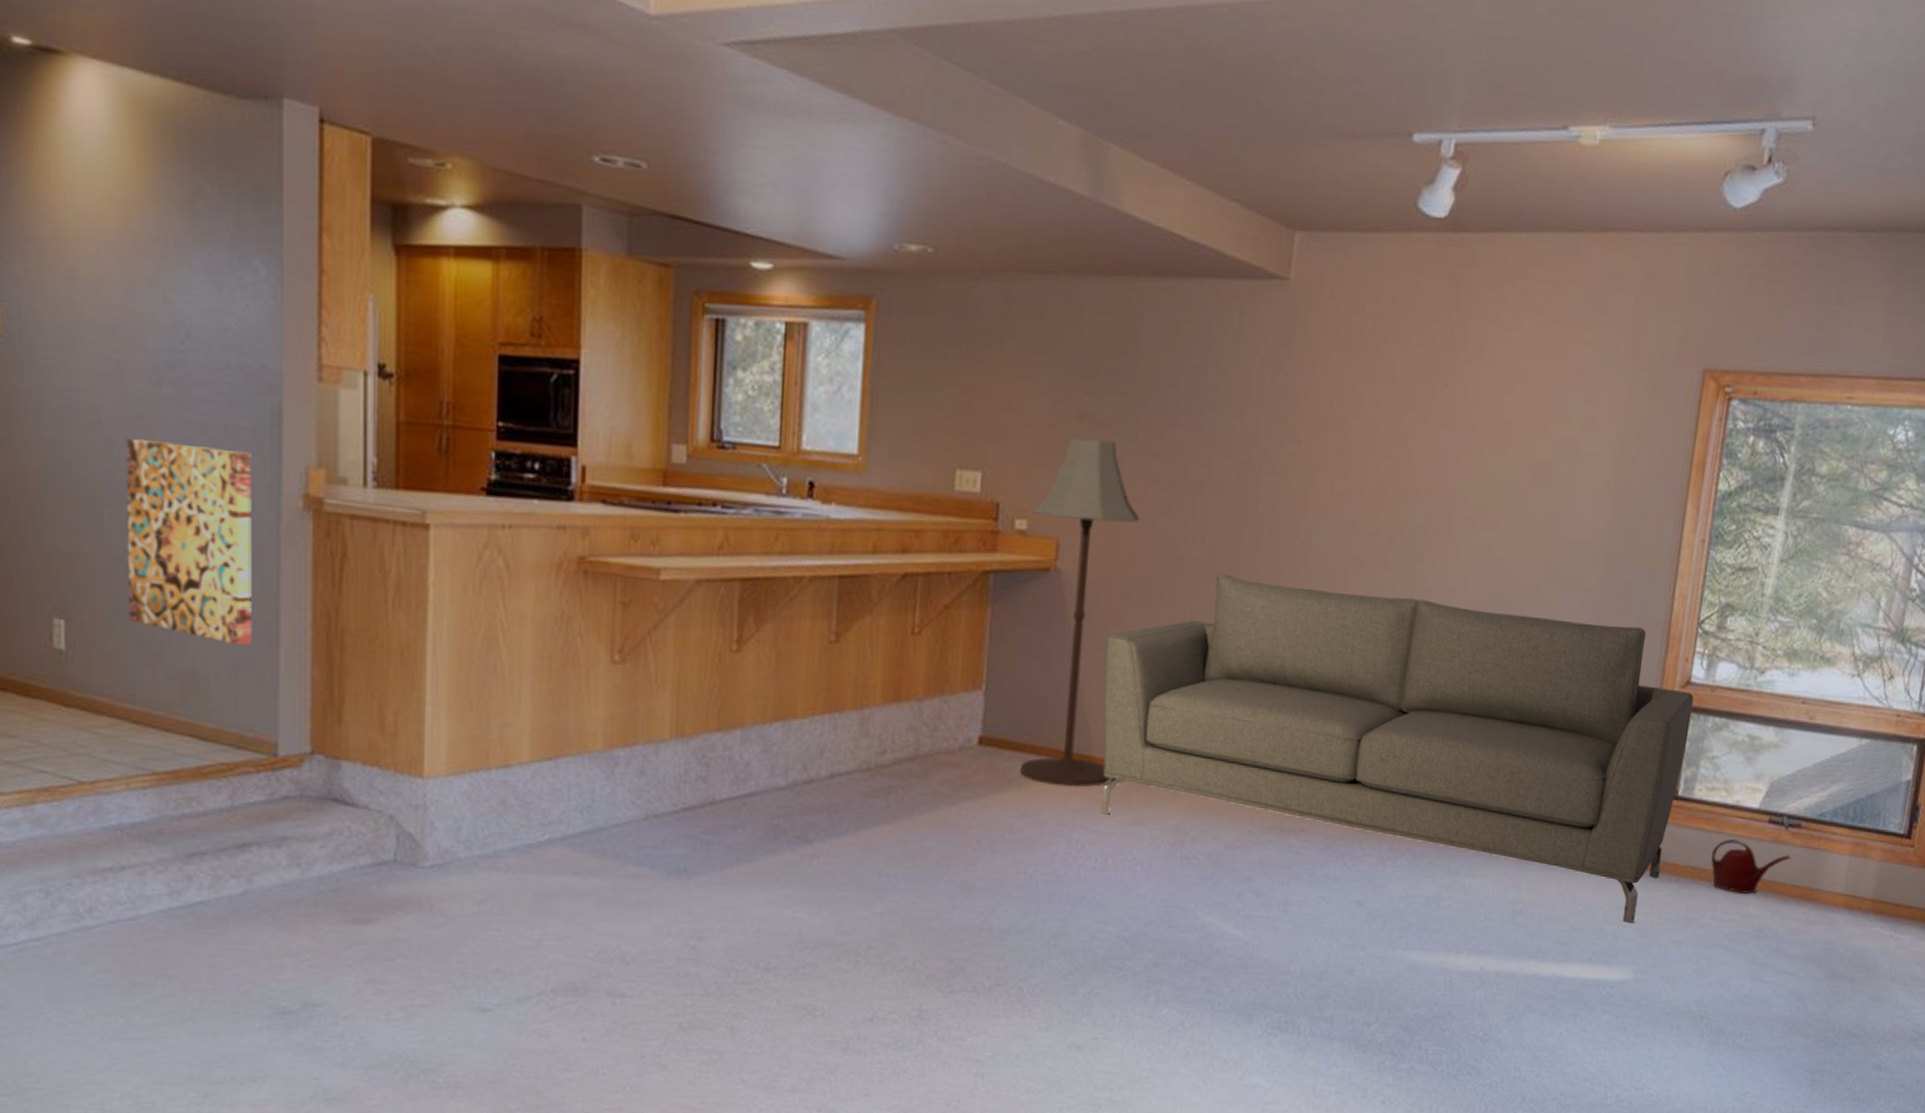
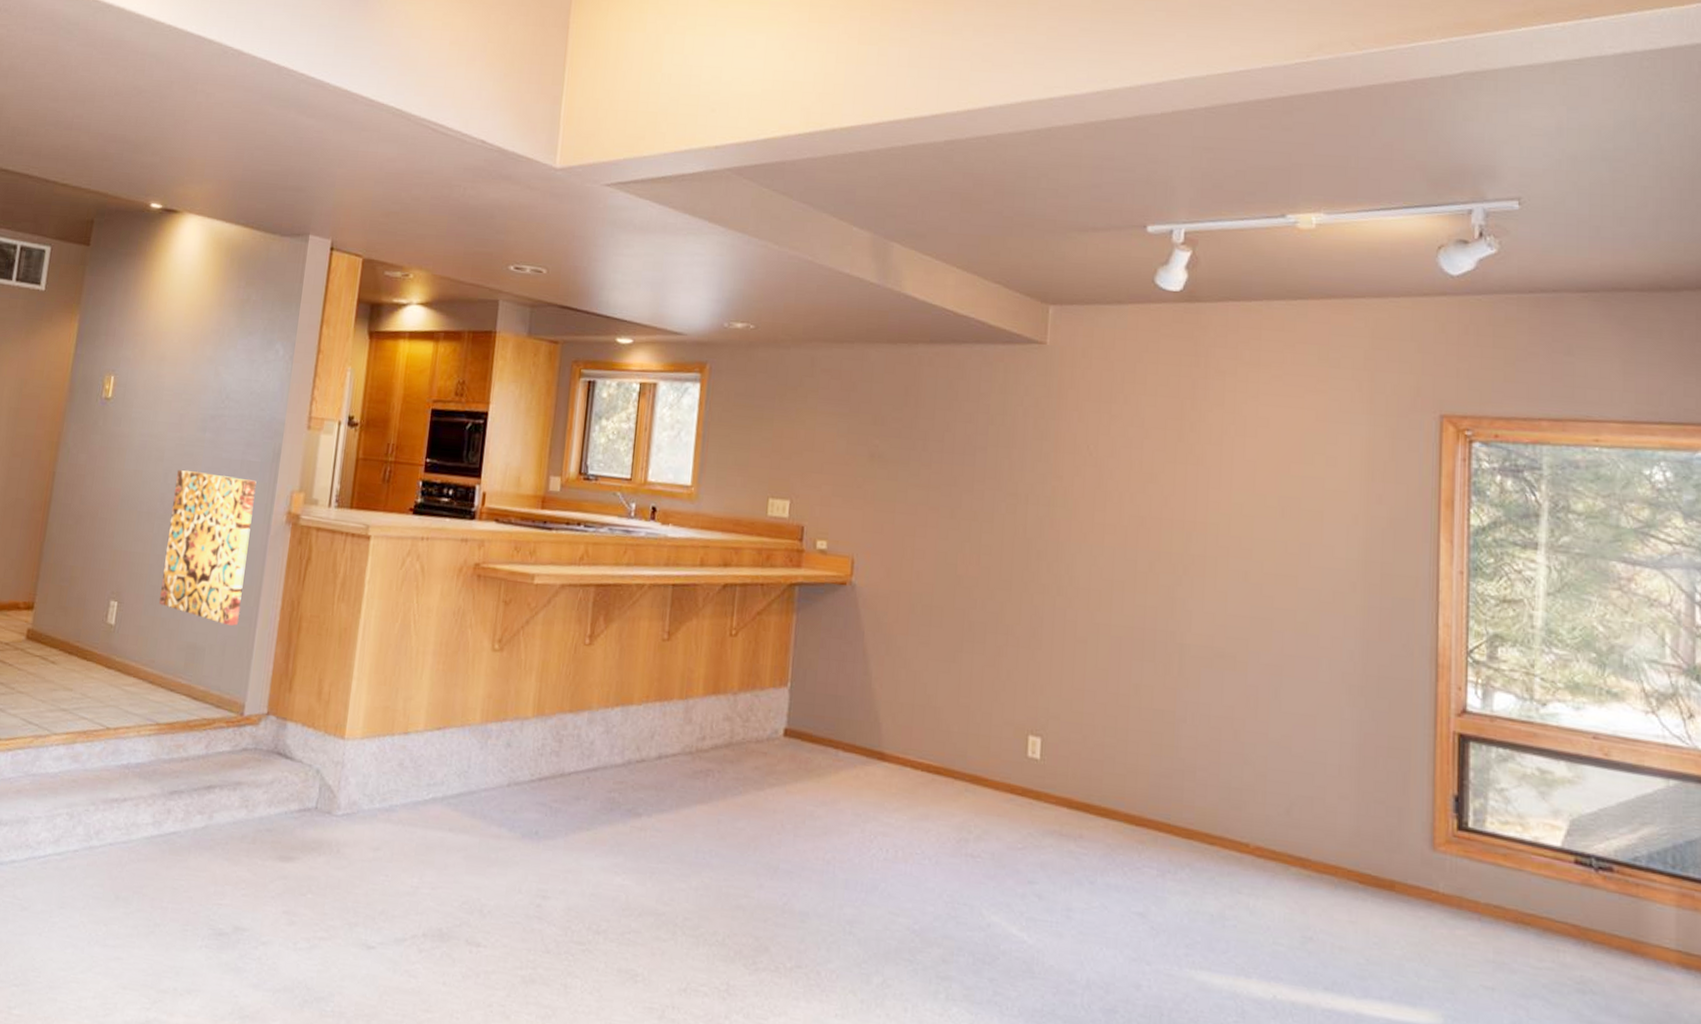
floor lamp: present [1020,437,1141,788] -> none [820,473,923,781]
sofa: present [1099,573,1694,924] -> none [890,591,1472,963]
watering can: present [1710,839,1792,894] -> none [1514,878,1608,941]

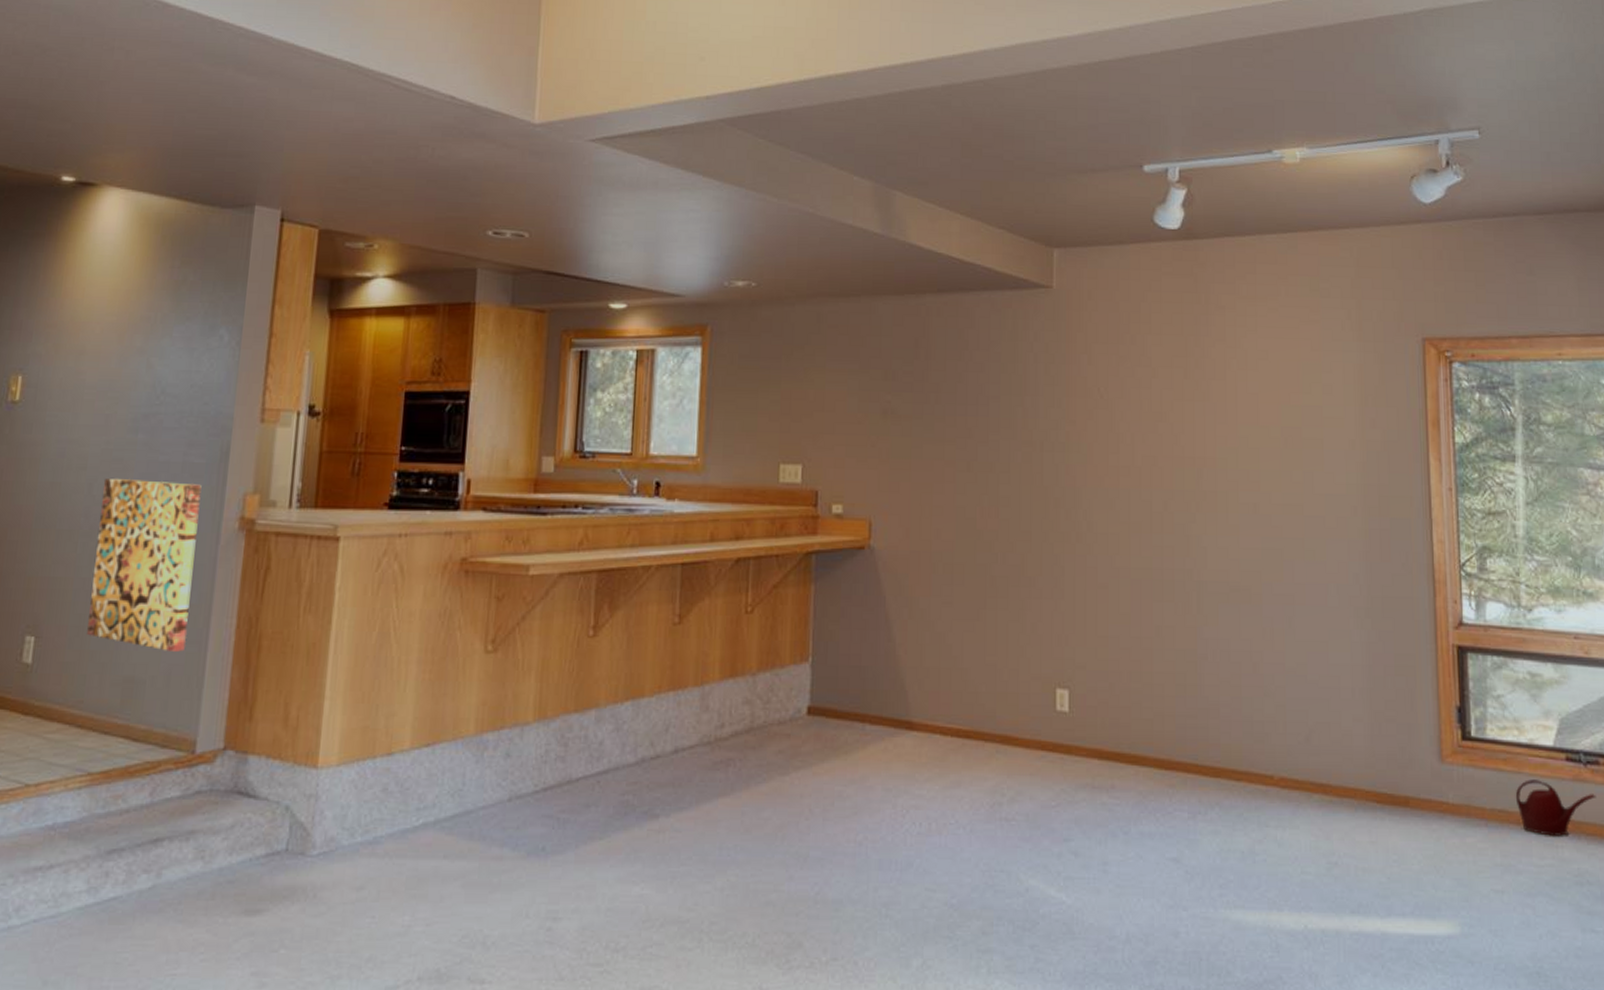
watering can: none [1514,878,1608,941] -> present [1515,779,1597,836]

